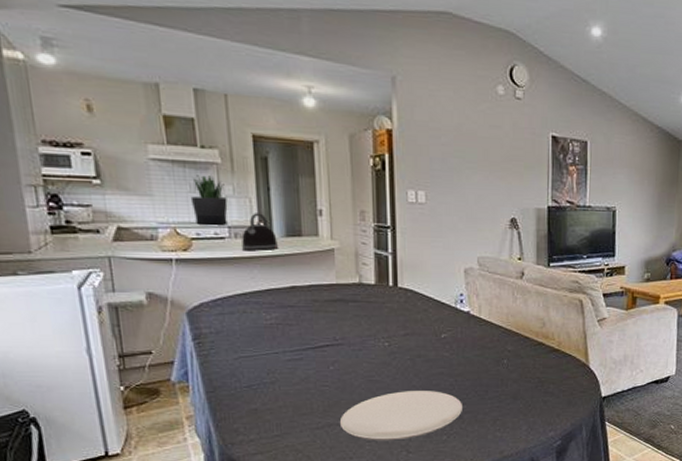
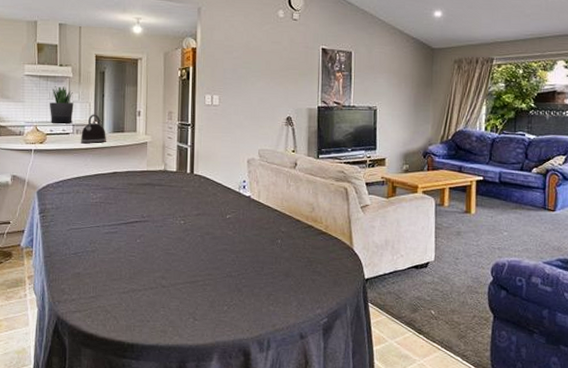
plate: present [339,391,464,441] -> none [141,264,242,308]

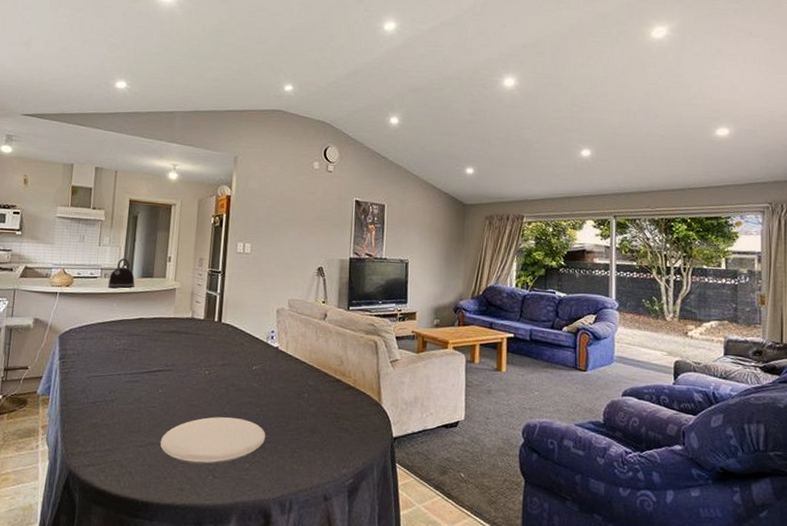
planter: present [49,86,74,124] -> none [79,229,104,268]
plate: none [141,264,242,308] -> present [160,417,266,465]

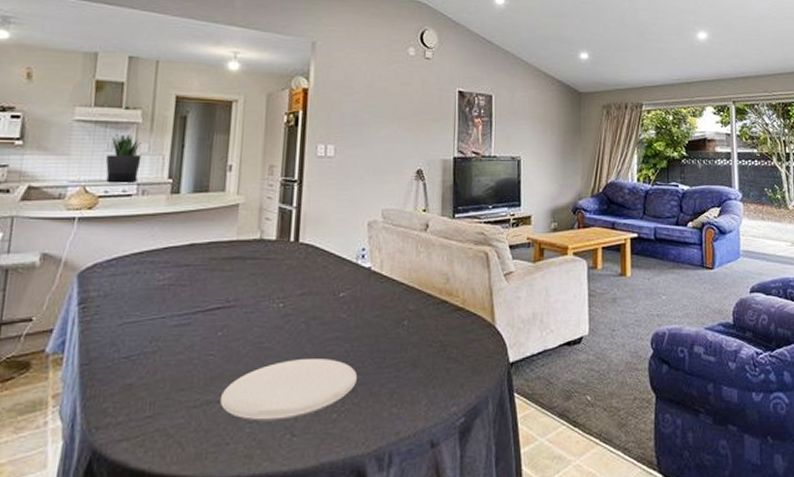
planter: none [79,229,104,268] -> present [106,134,141,183]
kettle: present [108,258,135,289] -> none [147,169,185,208]

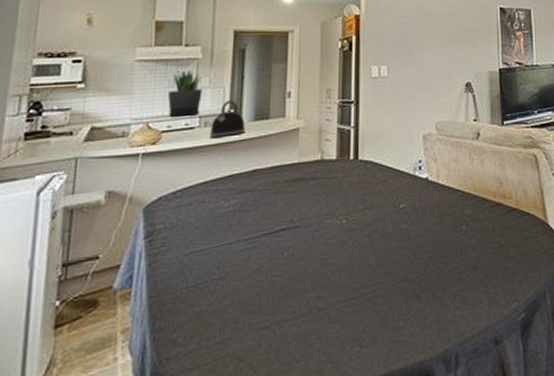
kettle: none [147,169,185,208] -> present [210,100,246,139]
plate: present [219,358,358,422] -> none [288,268,422,337]

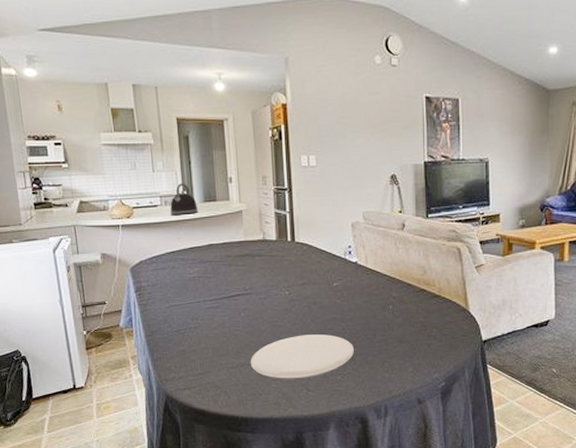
planter: present [167,70,203,118] -> none [131,155,159,197]
plate: none [288,268,422,337] -> present [250,334,355,380]

